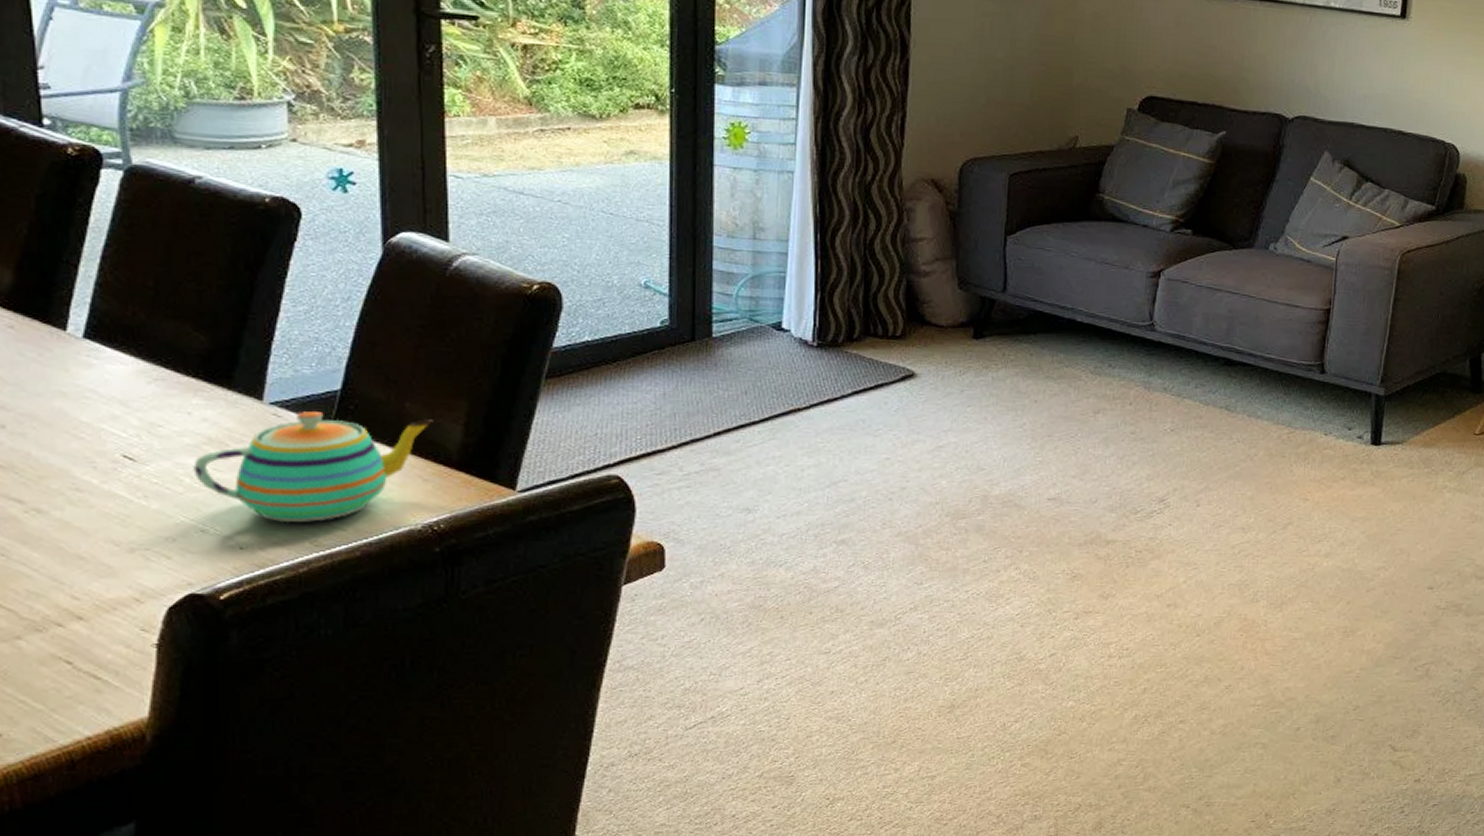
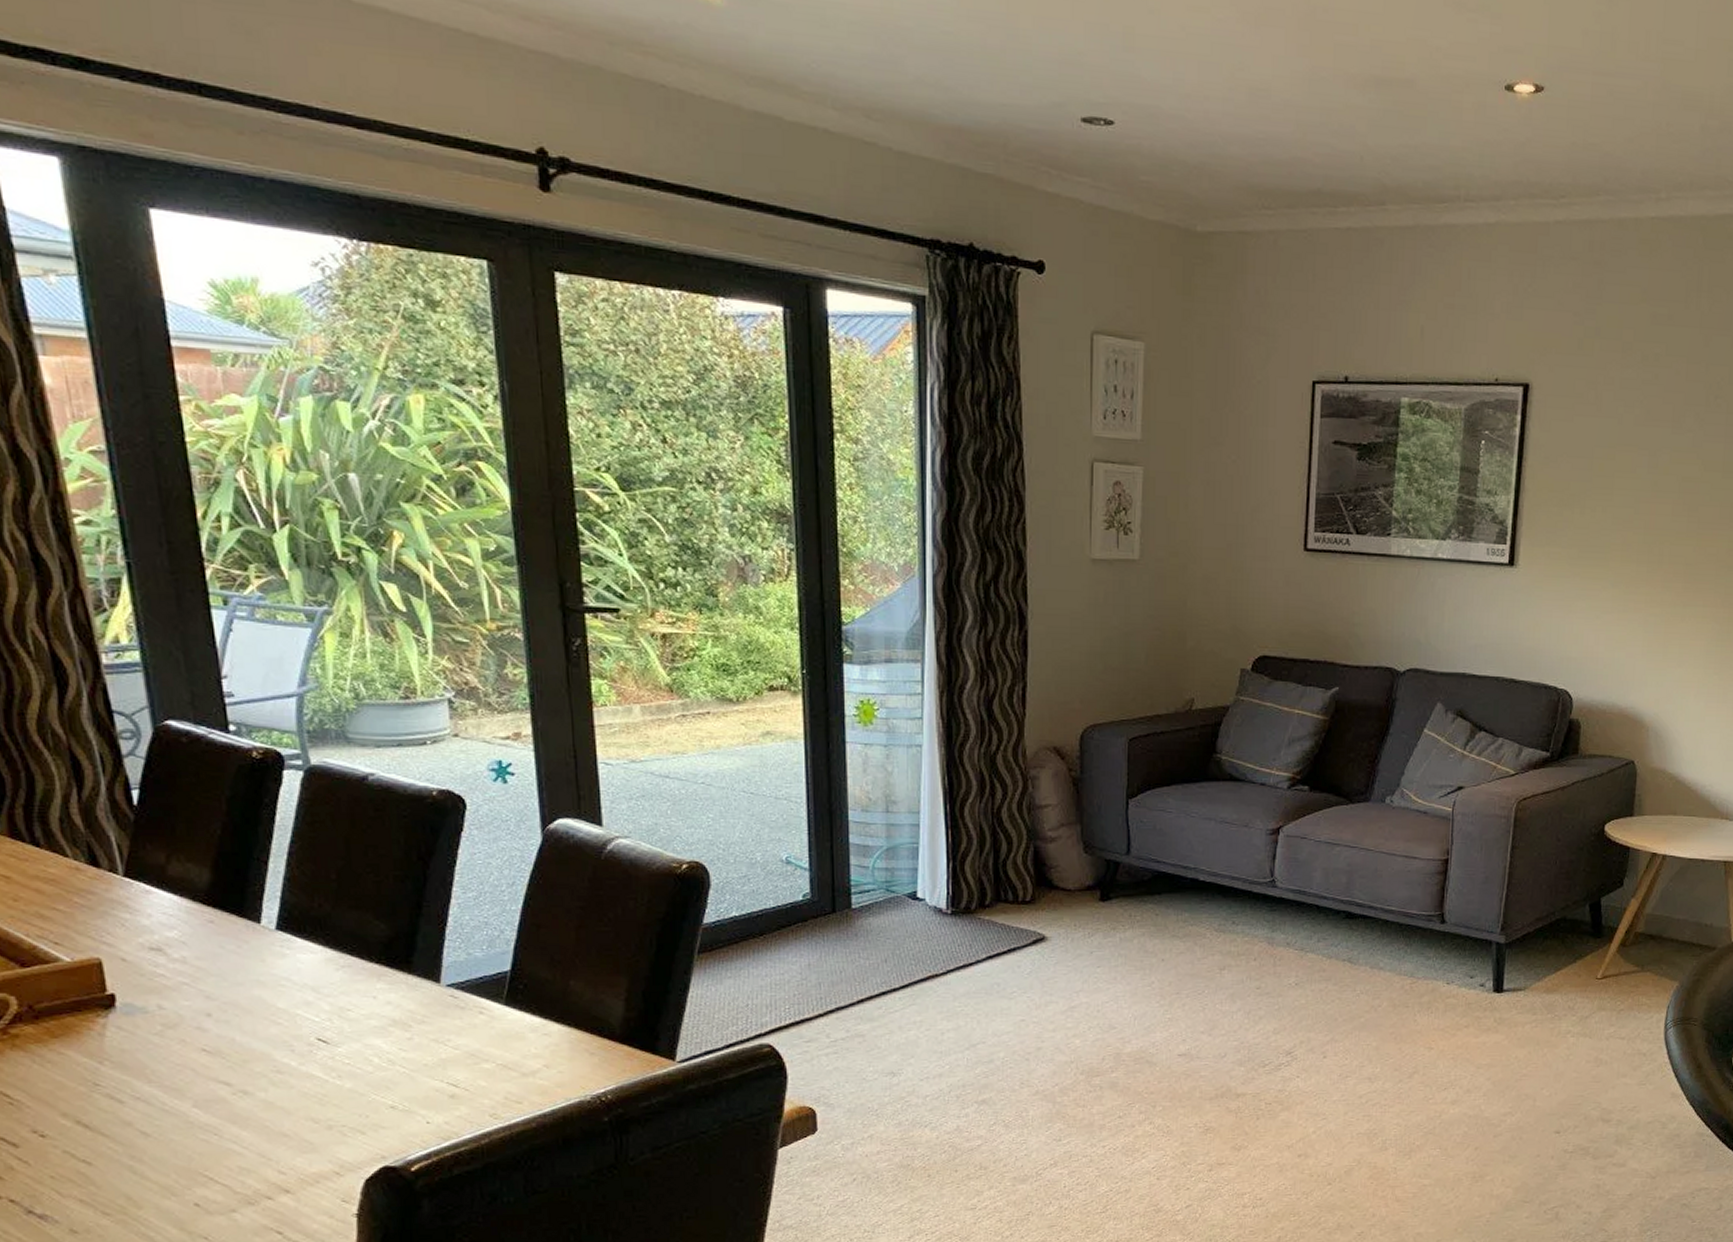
teapot: present [193,411,434,523] -> none [380,992,597,1098]

